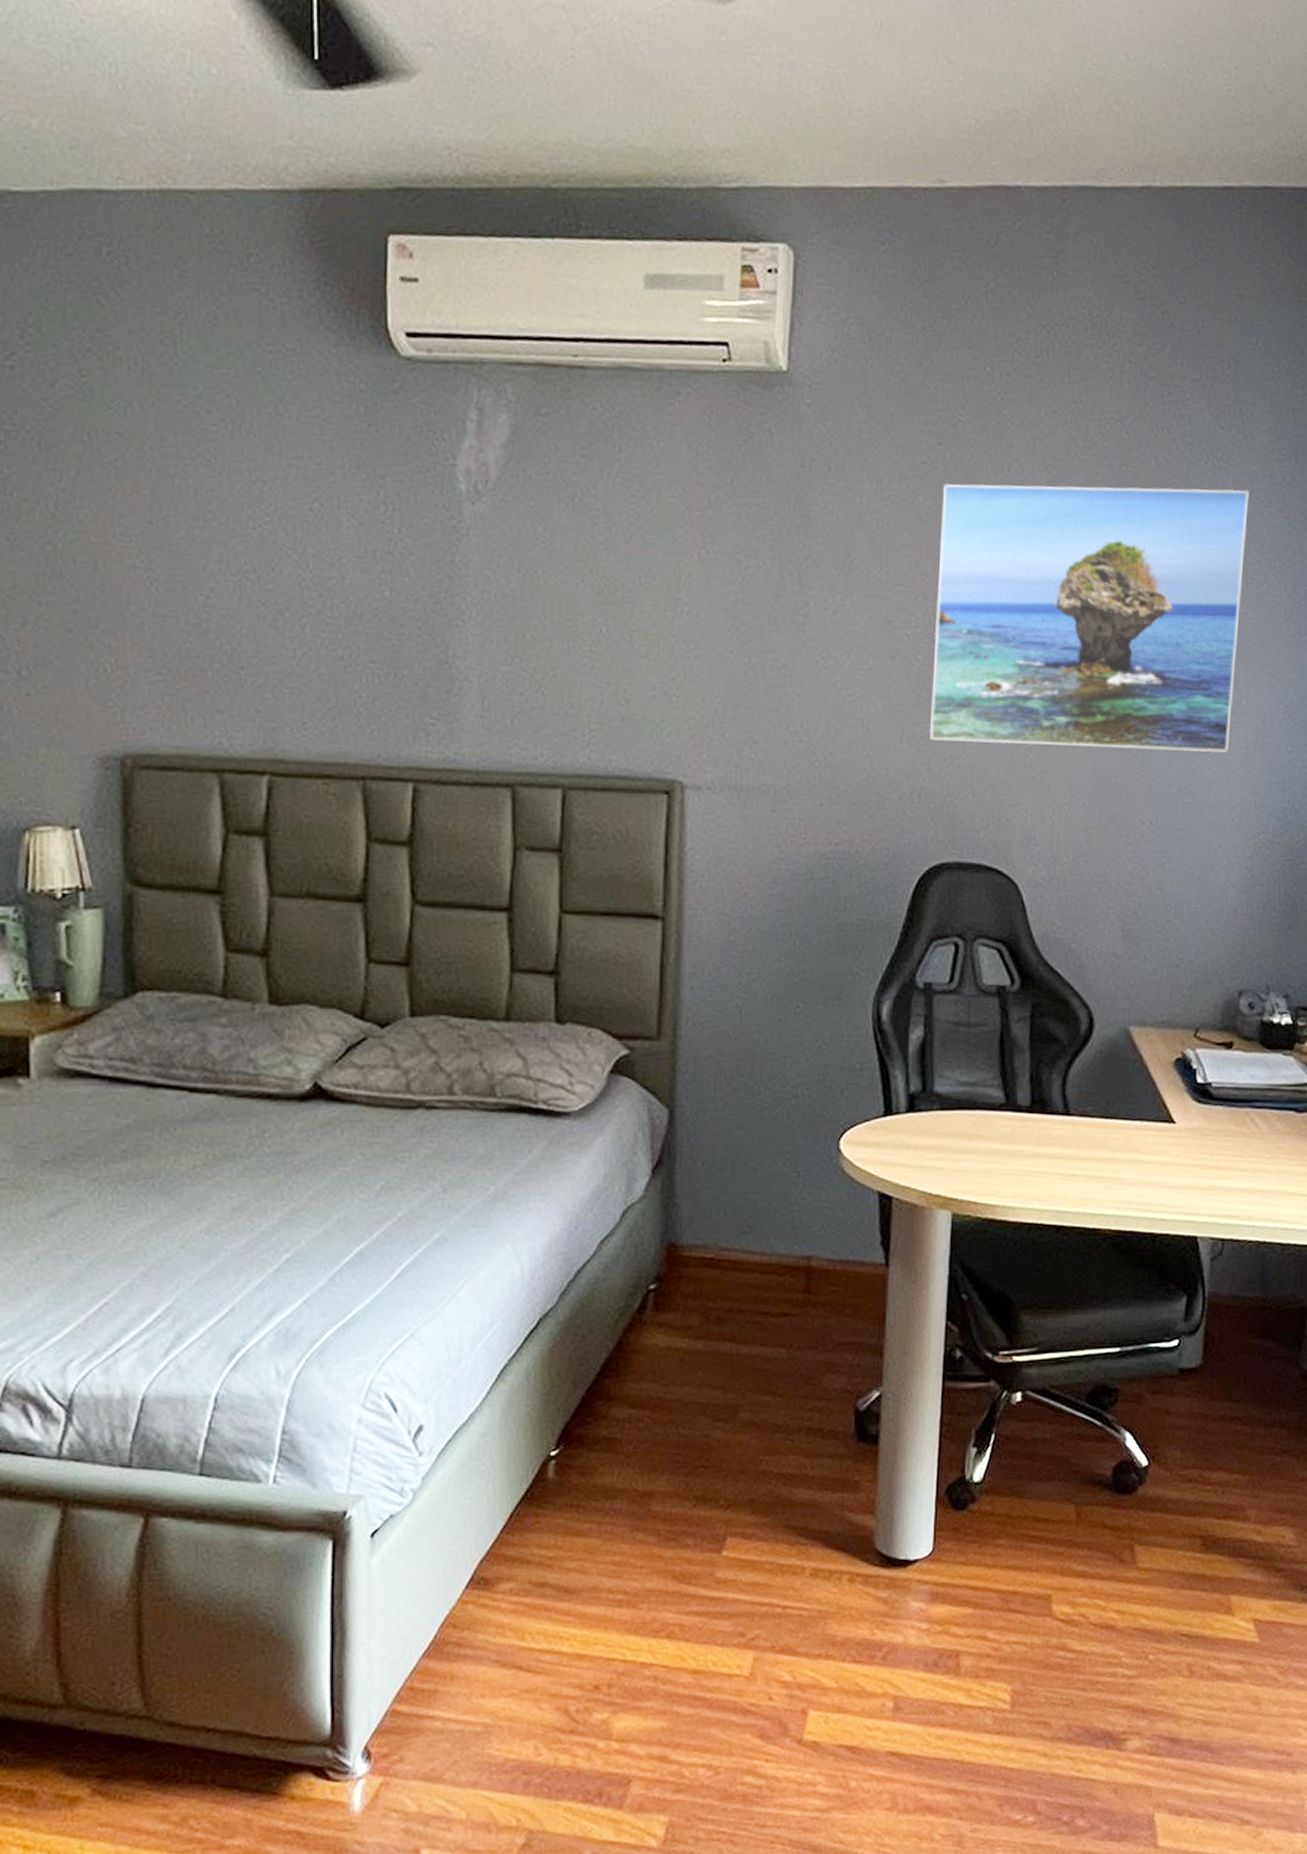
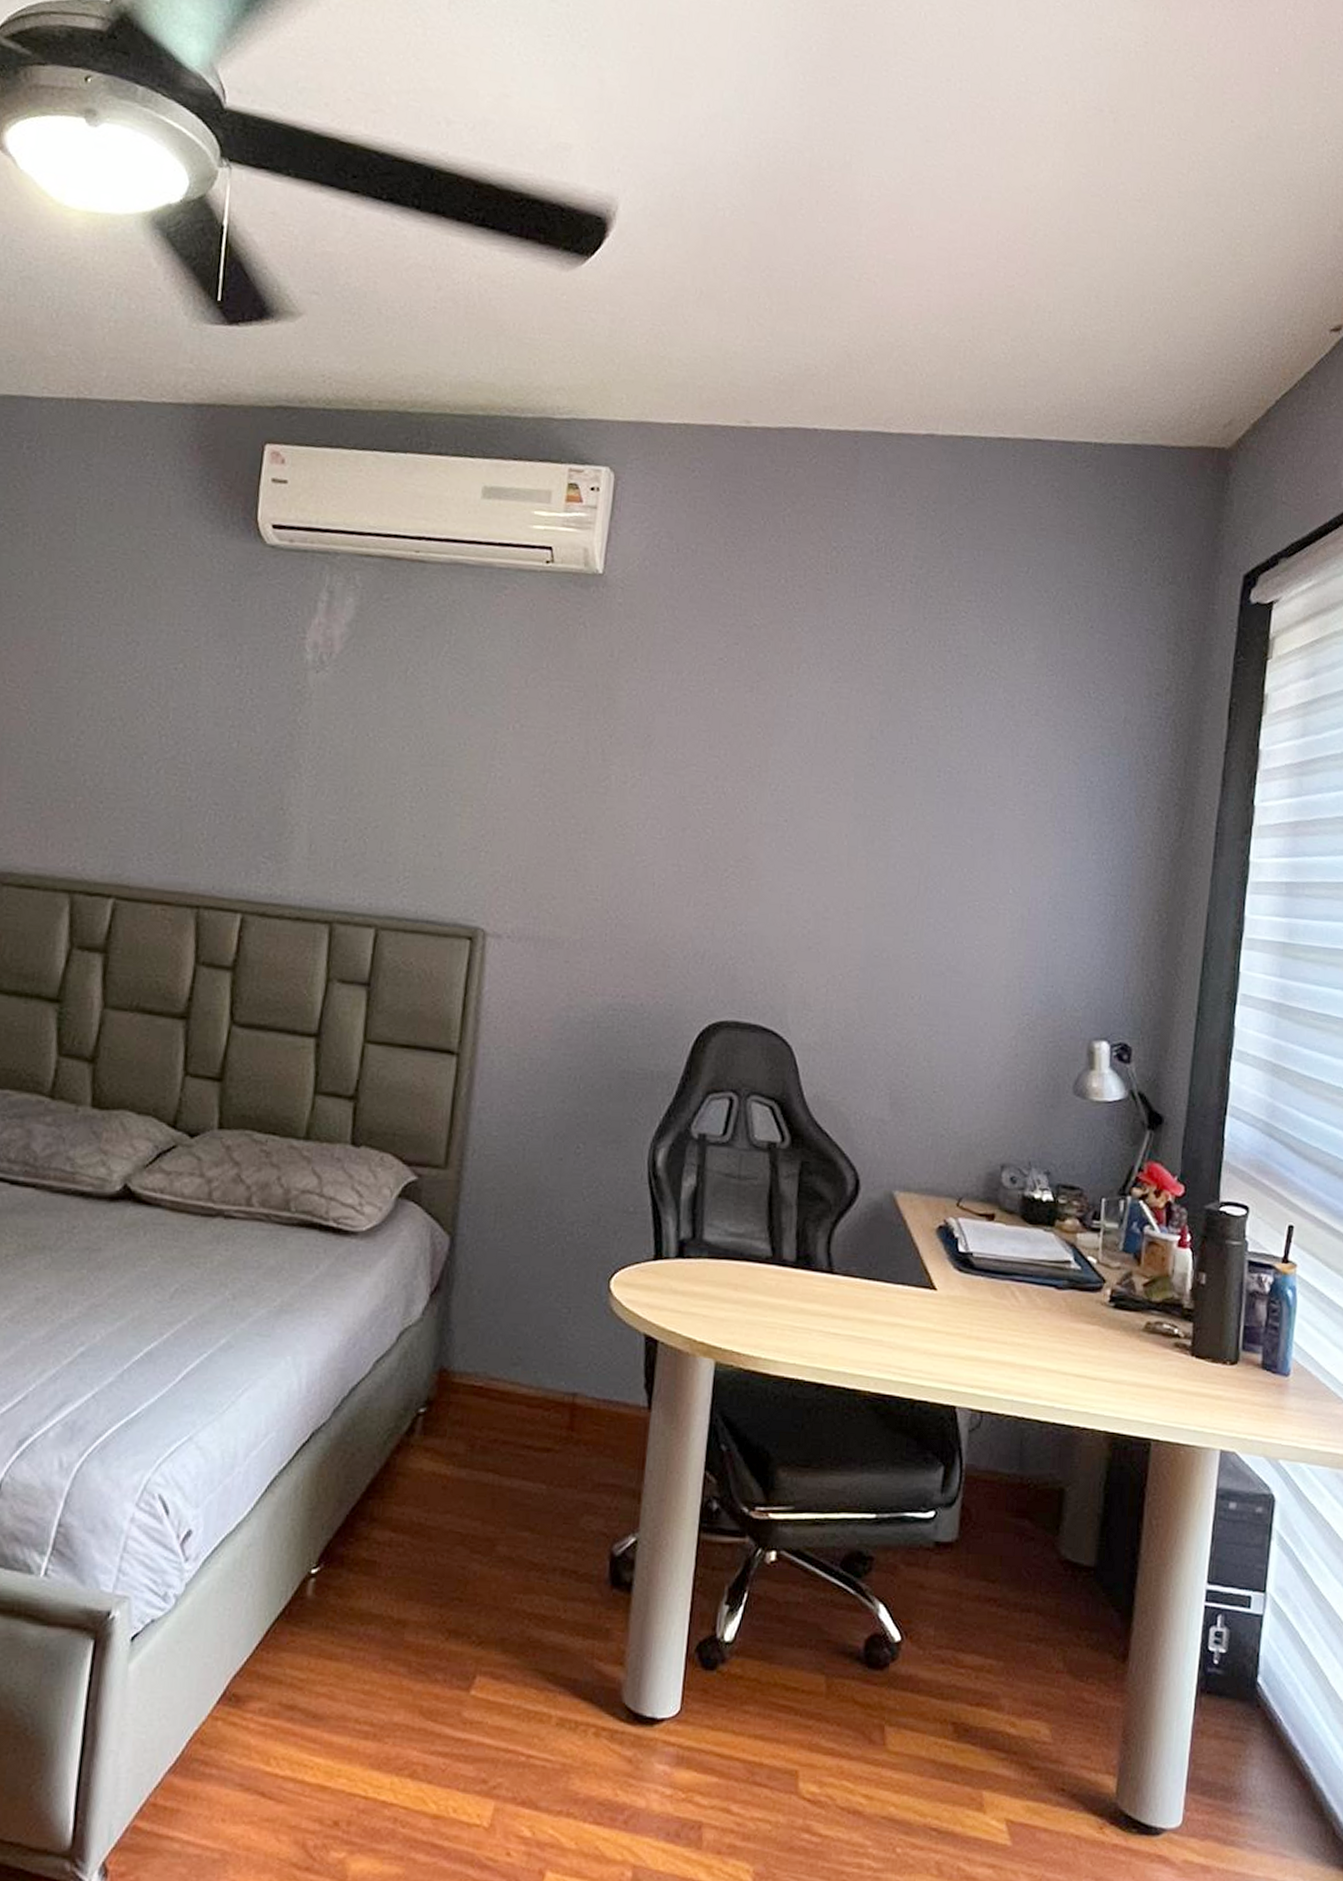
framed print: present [930,484,1249,752] -> none [715,679,1019,936]

